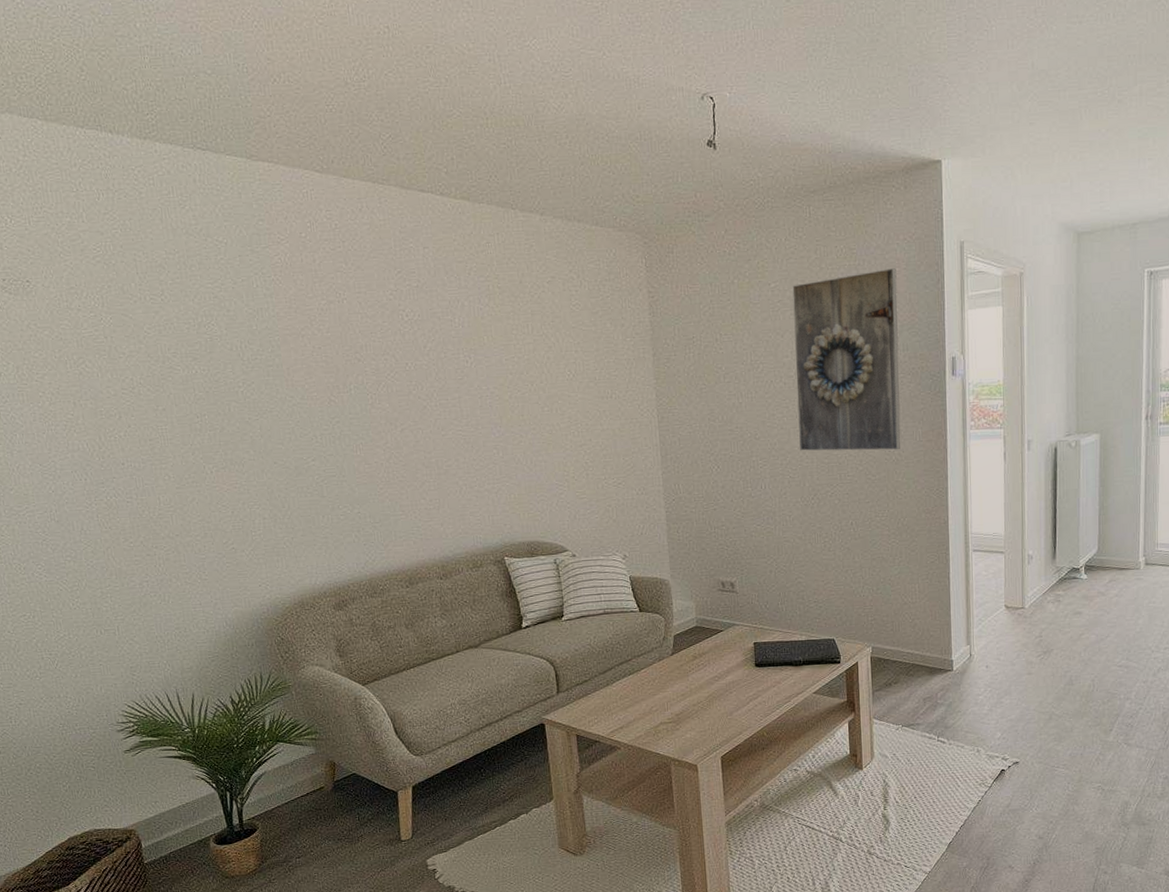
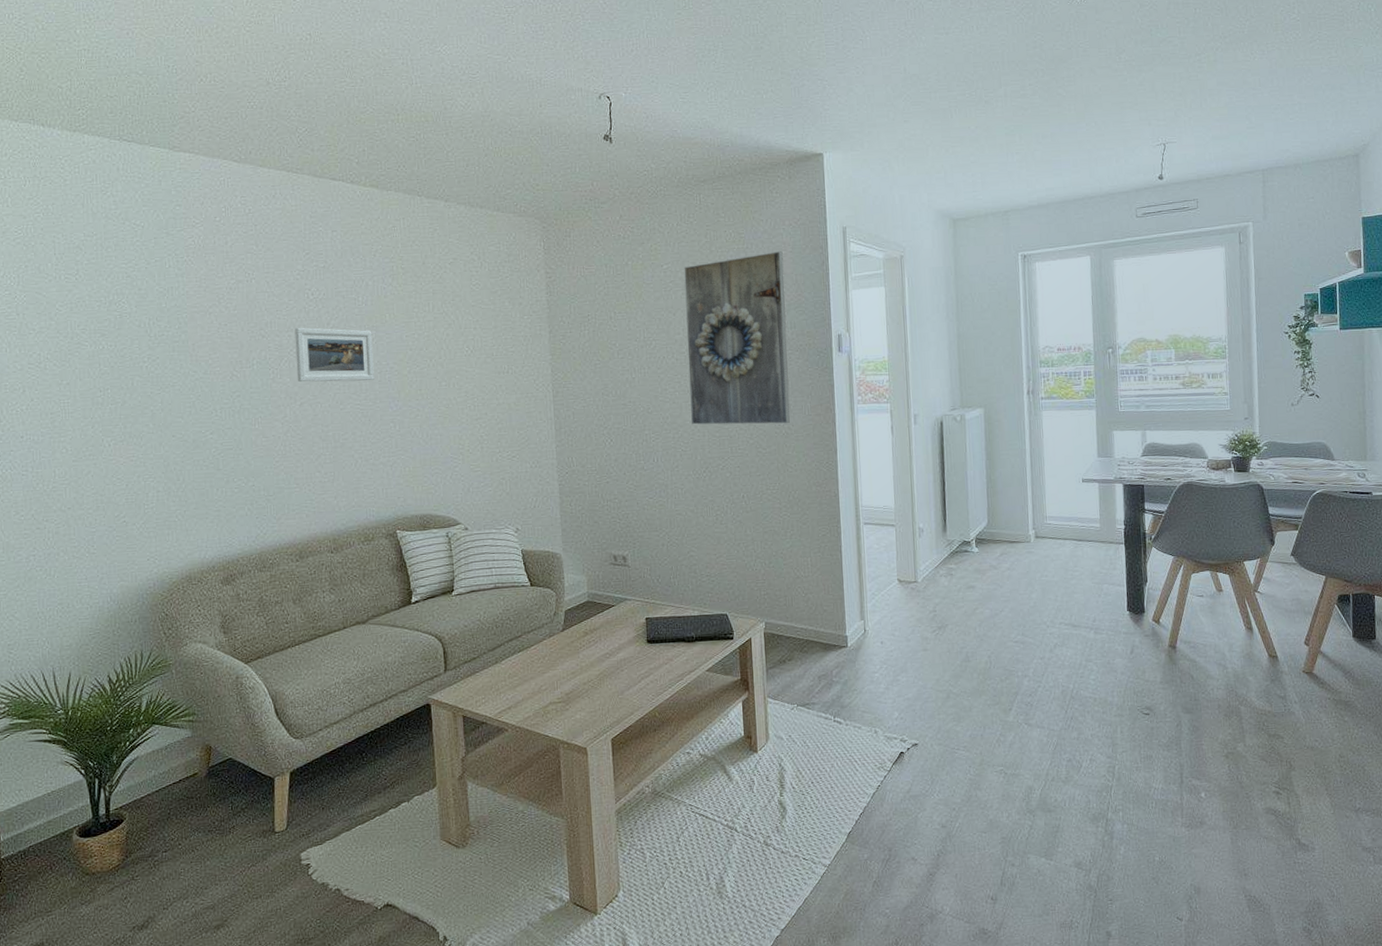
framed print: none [391,350,475,408] -> present [294,327,374,382]

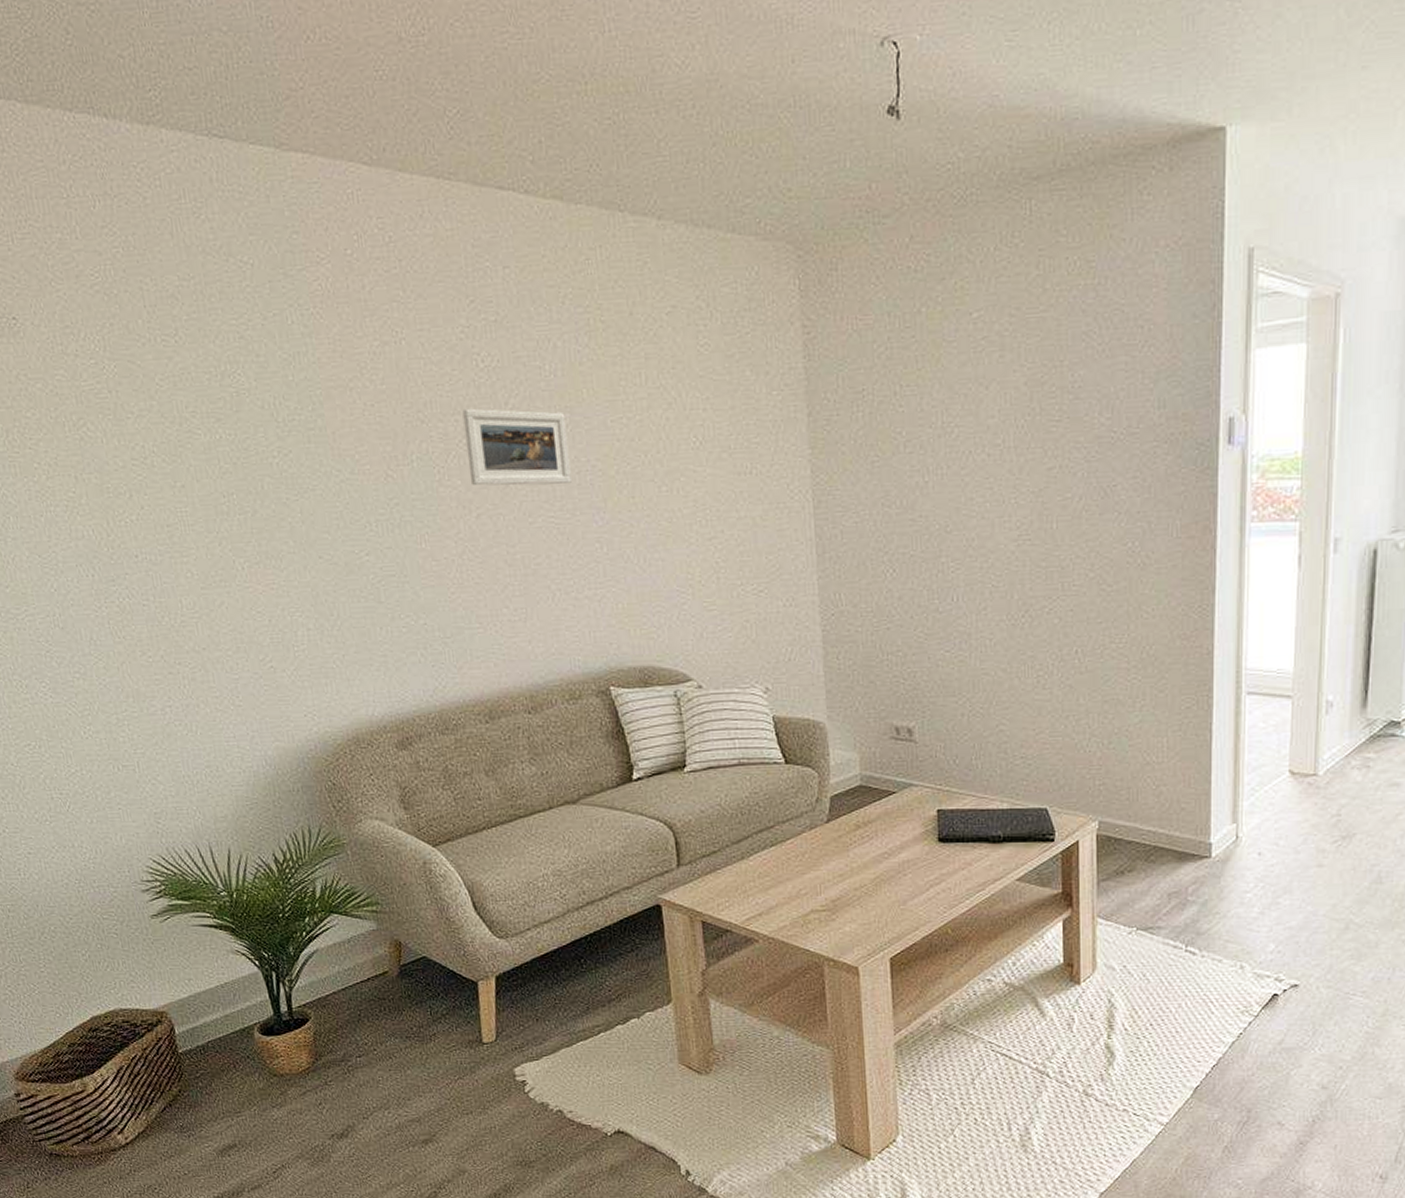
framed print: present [684,251,790,425] -> none [1003,289,1153,551]

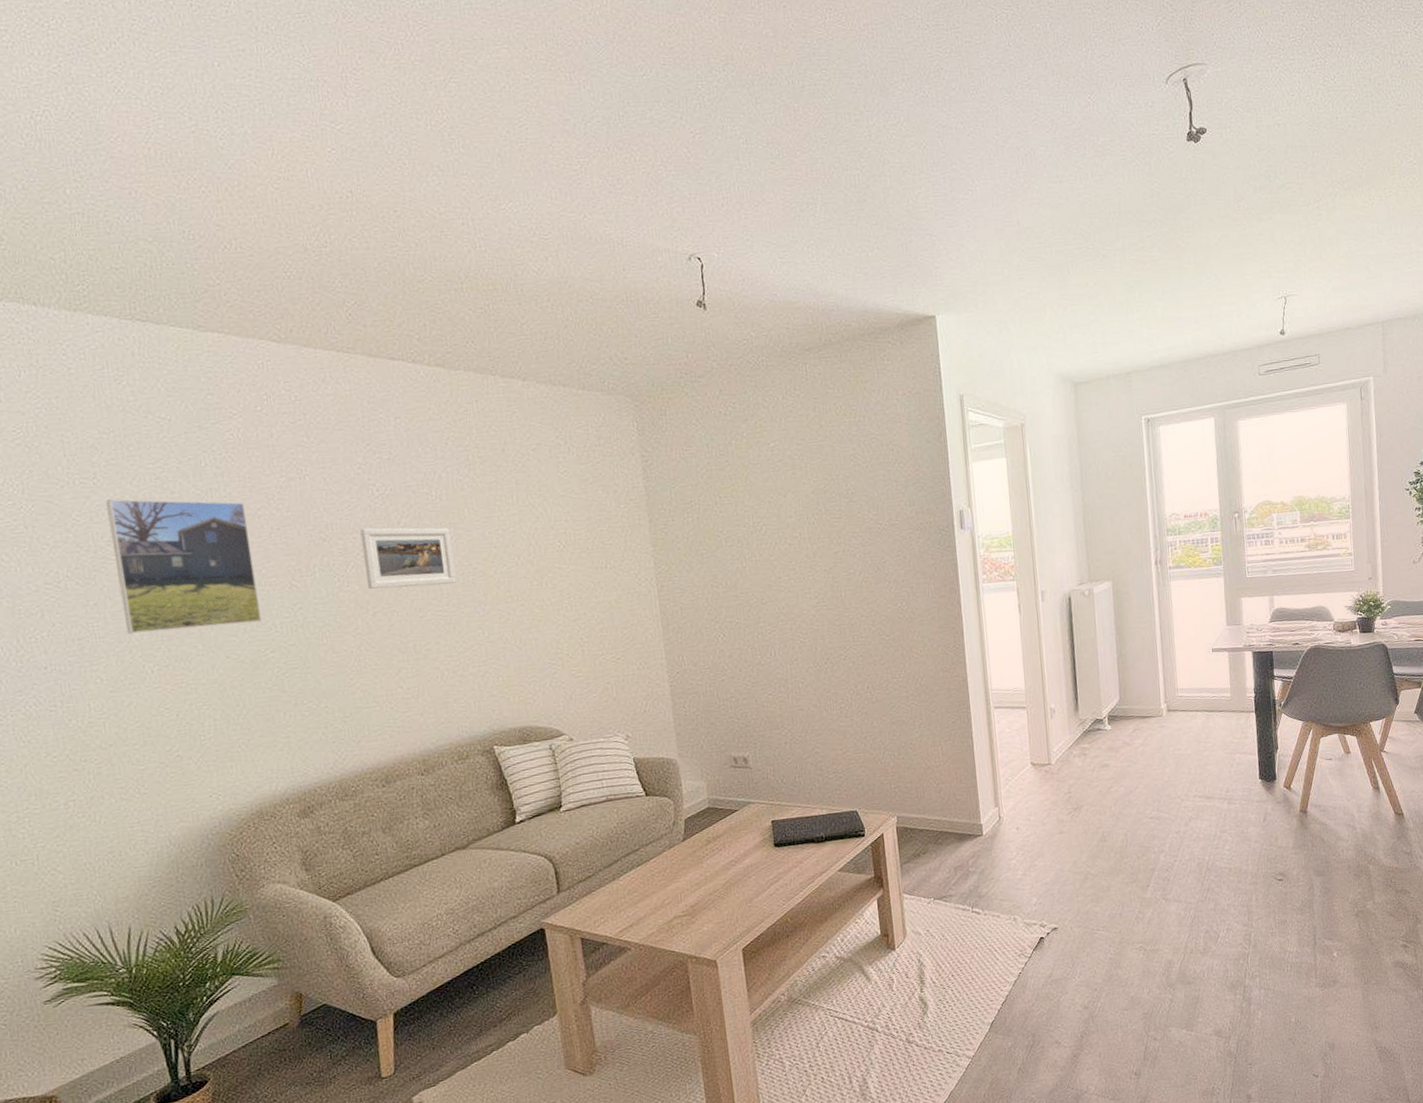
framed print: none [189,361,356,523] -> present [106,499,262,634]

